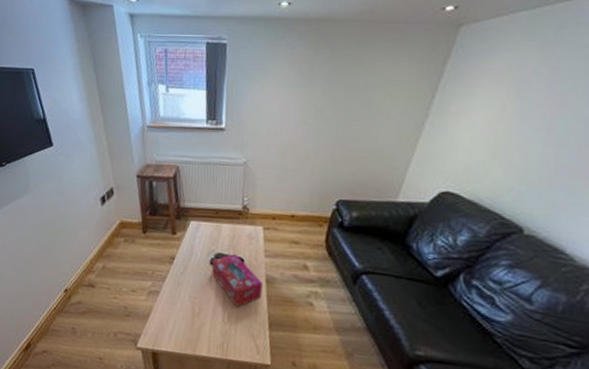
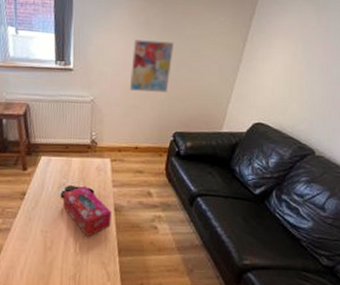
wall art: none [286,94,342,154] -> present [129,39,174,92]

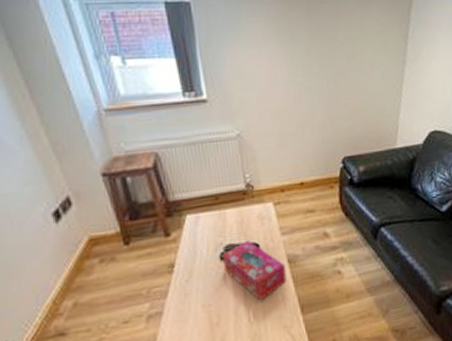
wall art: present [129,39,174,92] -> none [277,50,328,117]

